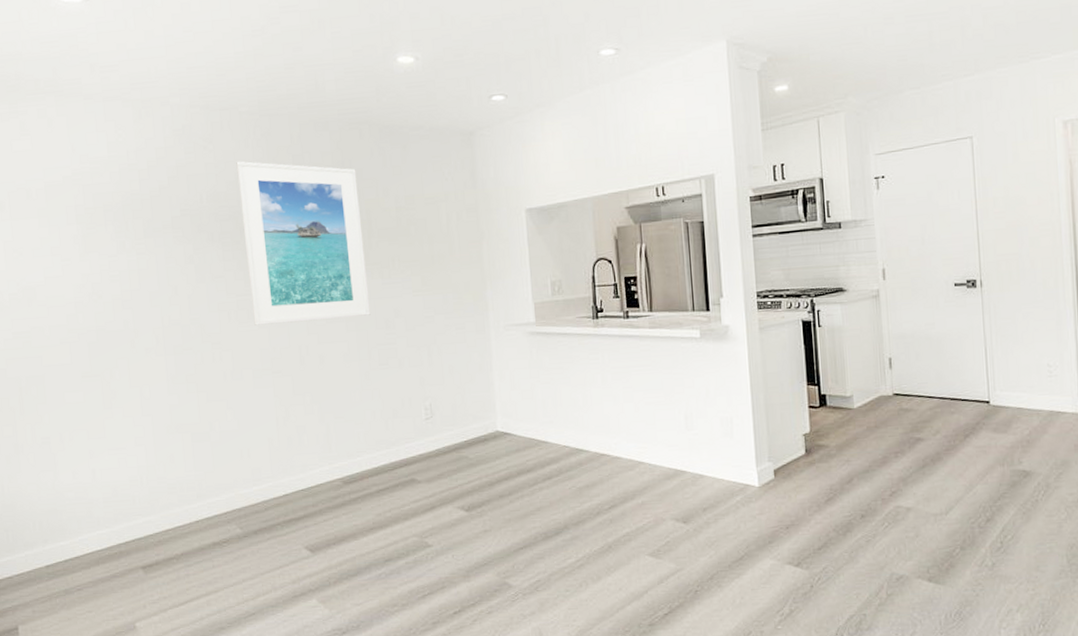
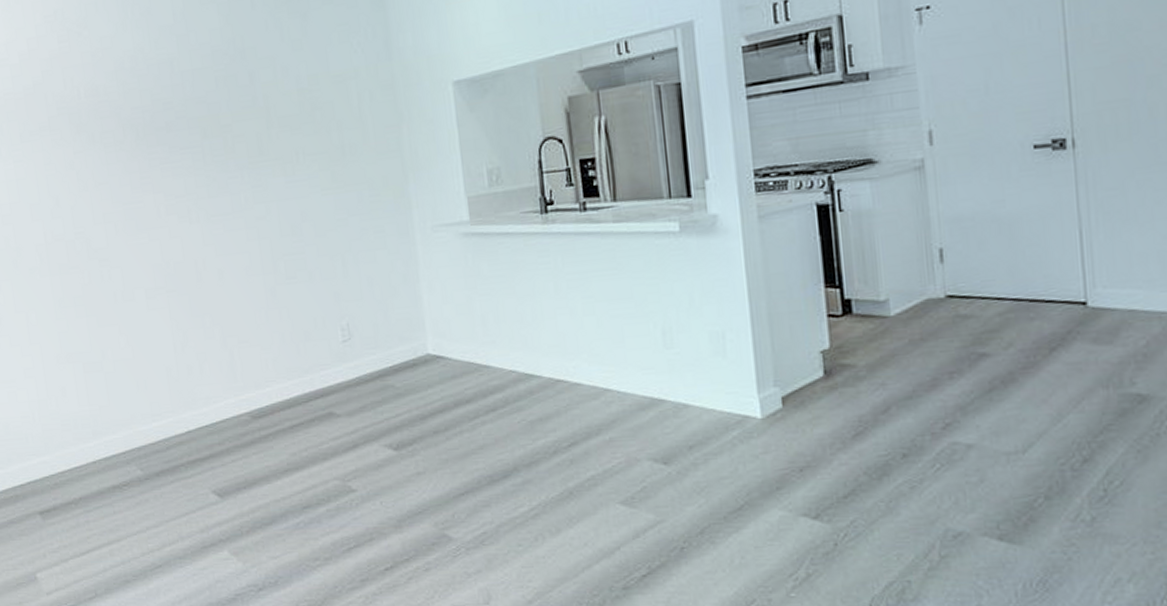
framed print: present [236,161,371,326] -> none [114,46,274,238]

